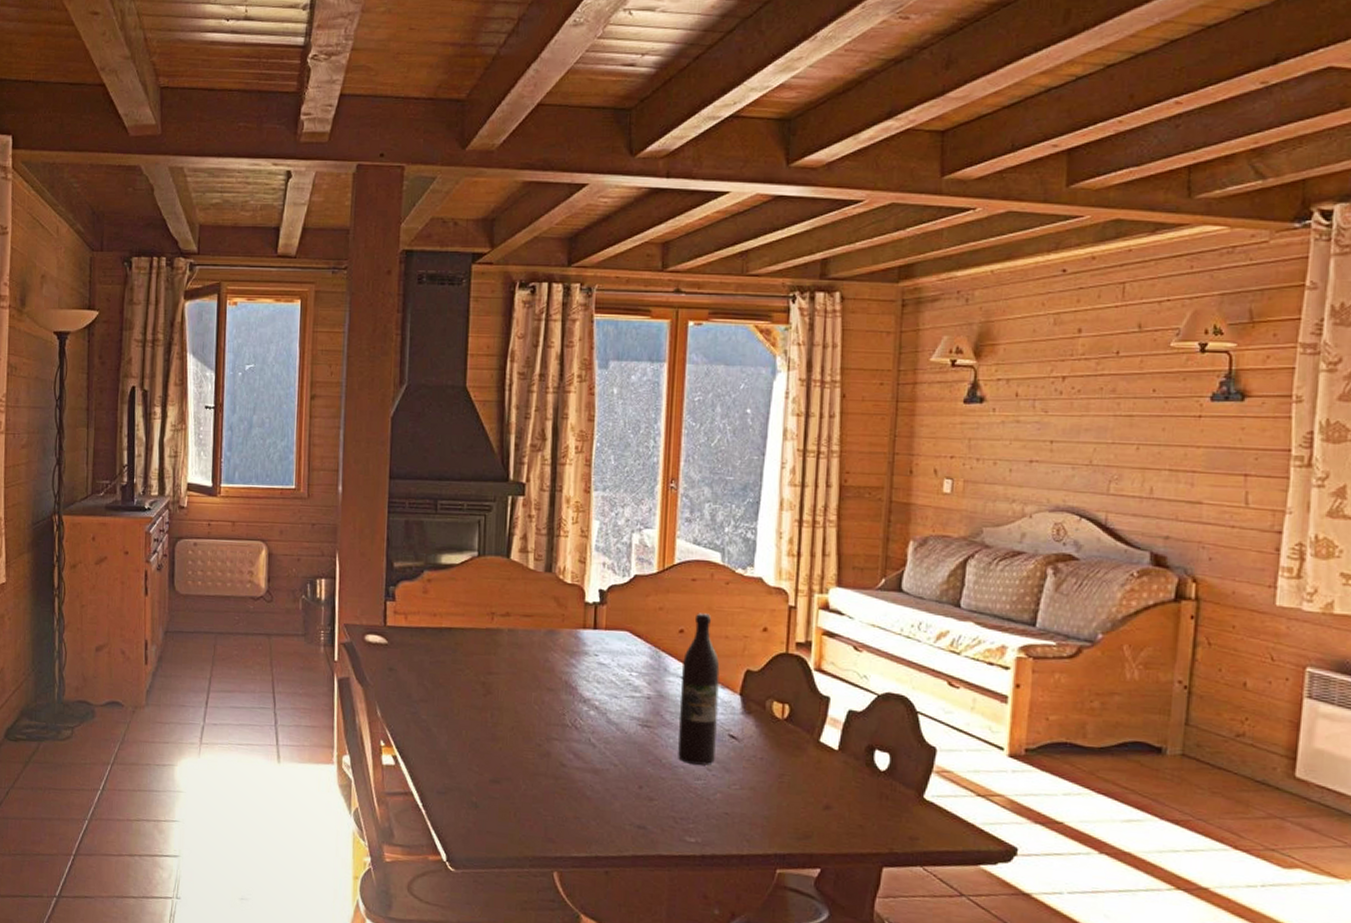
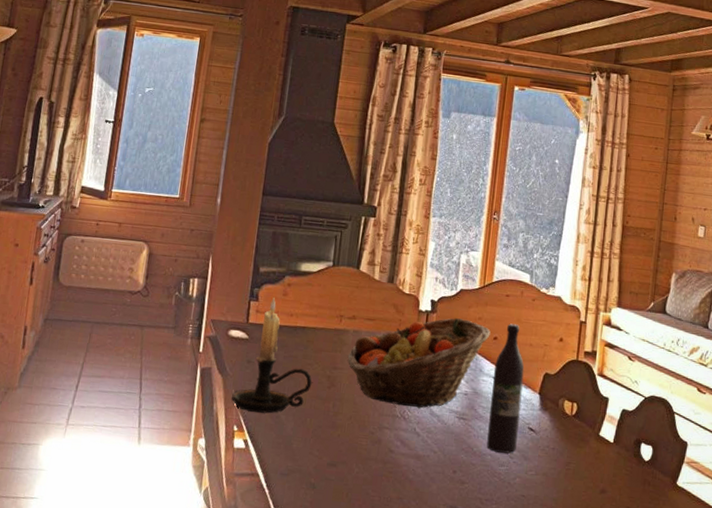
candle holder: none [375,595,465,726] -> present [231,296,312,414]
fruit basket: none [503,609,675,716] -> present [347,318,491,408]

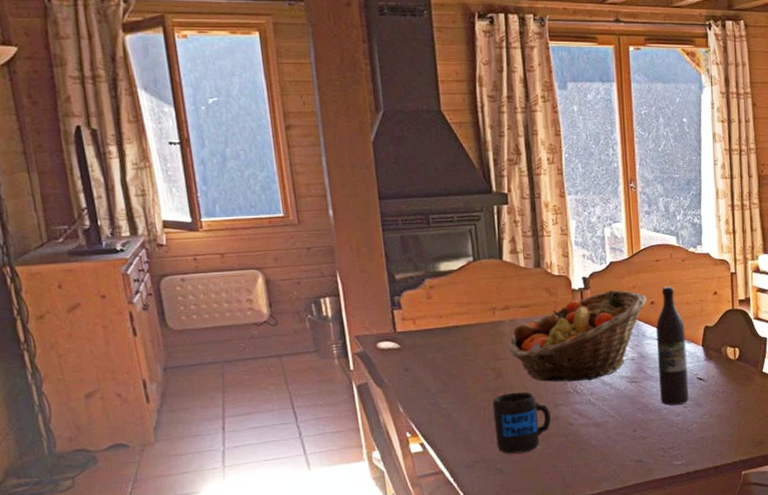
candle holder: present [231,296,312,414] -> none [397,302,478,417]
mug: none [315,405,374,472] -> present [492,392,551,454]

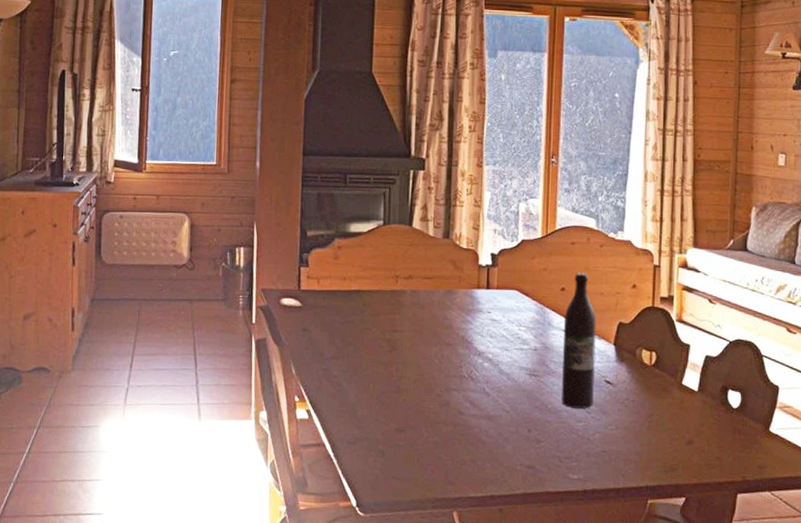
mug: present [492,392,551,454] -> none [382,369,441,437]
fruit basket: present [508,290,647,382] -> none [407,271,557,367]

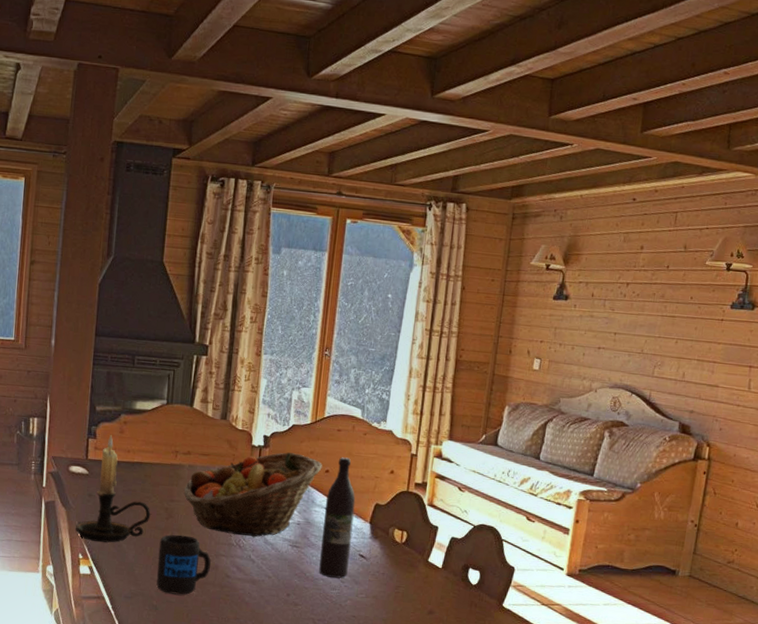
candle holder: none [290,261,372,382] -> present [75,434,151,543]
mug: none [382,369,441,437] -> present [156,534,211,595]
fruit basket: none [407,271,557,367] -> present [183,452,322,537]

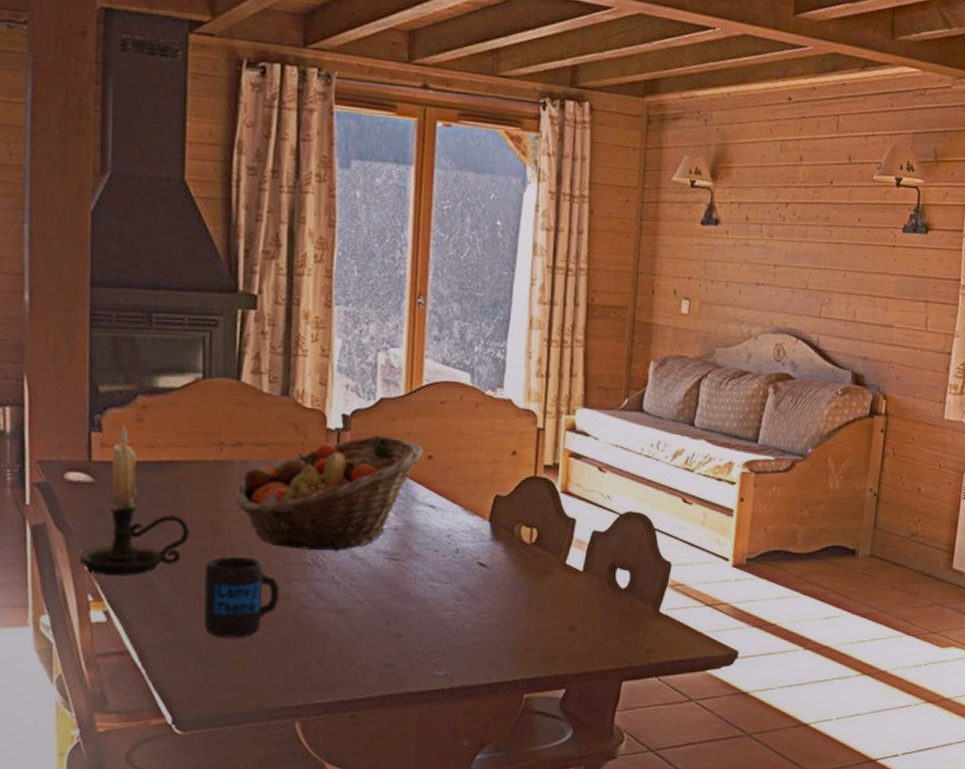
wine bottle: present [319,457,356,578] -> none [427,437,469,596]

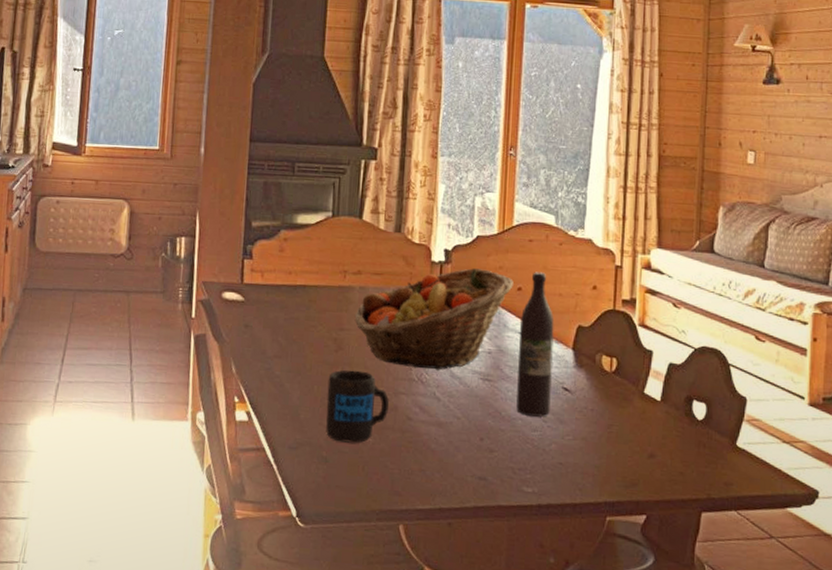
candle holder: present [80,424,190,575] -> none [230,253,317,382]
wine bottle: none [427,437,469,596] -> present [516,271,554,417]

